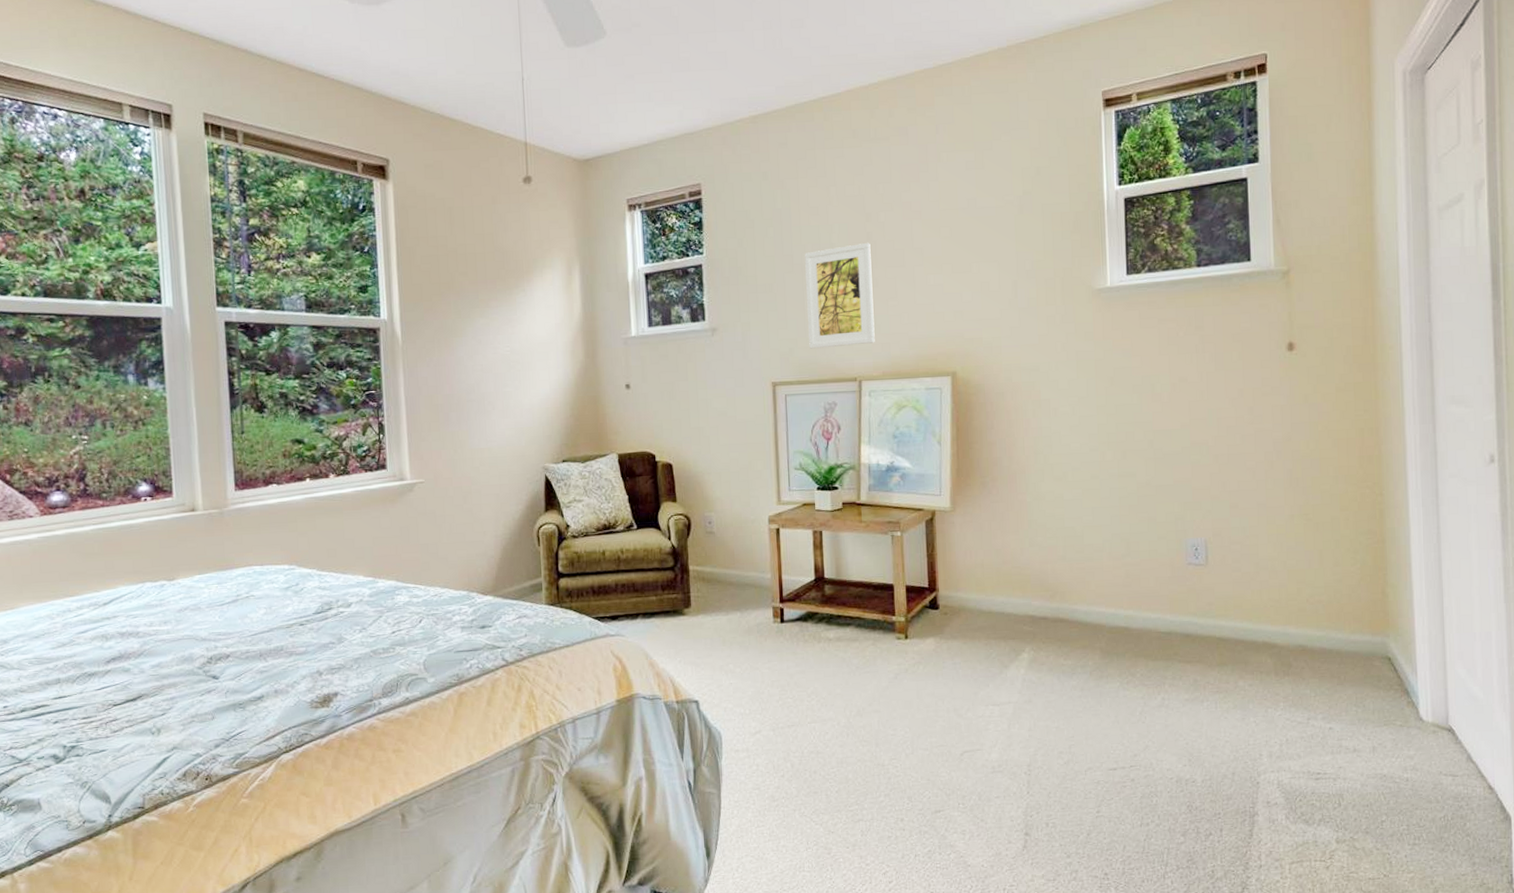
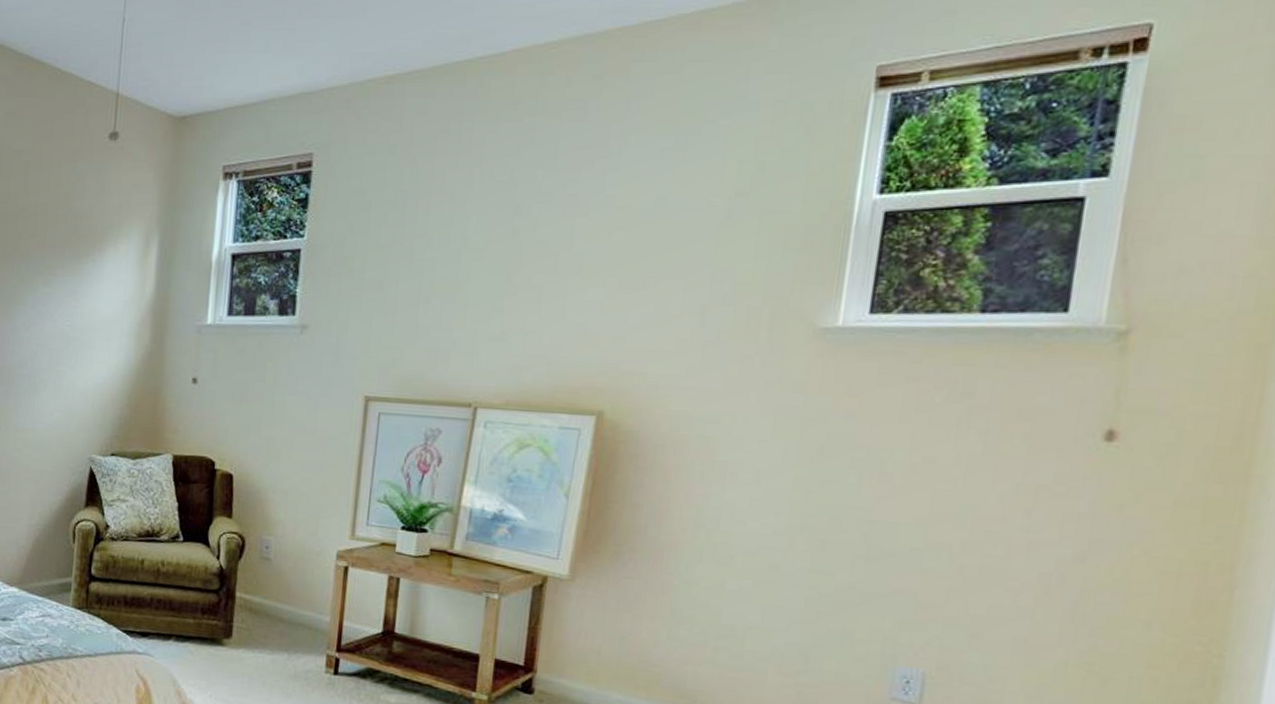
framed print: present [805,242,875,349] -> none [417,240,515,364]

